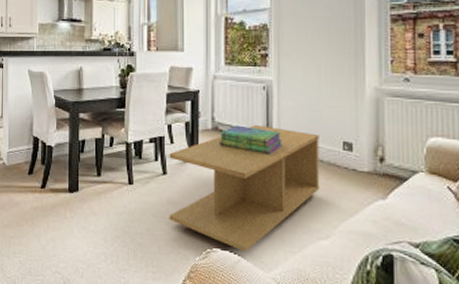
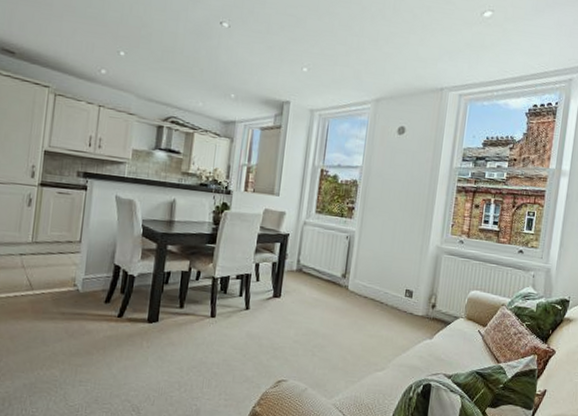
coffee table: present [169,125,320,253] -> none [246,270,388,382]
stack of books: present [218,125,282,155] -> none [301,268,357,297]

